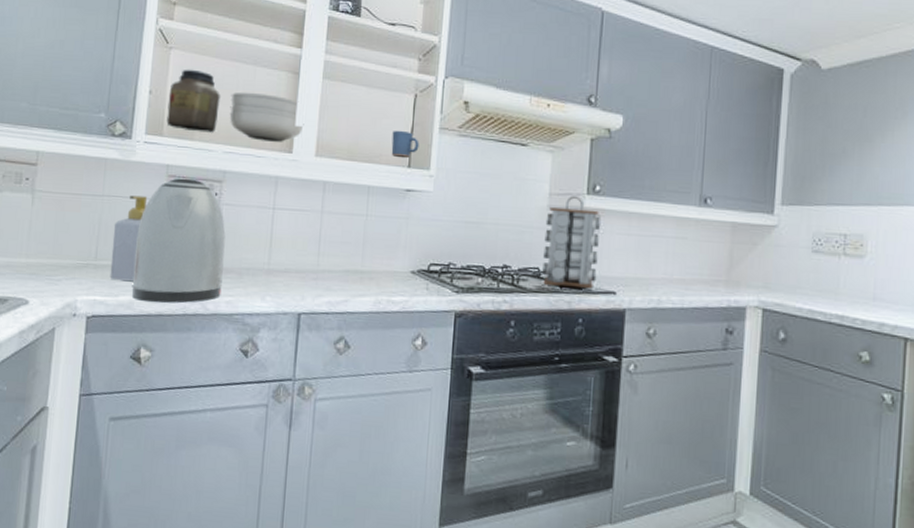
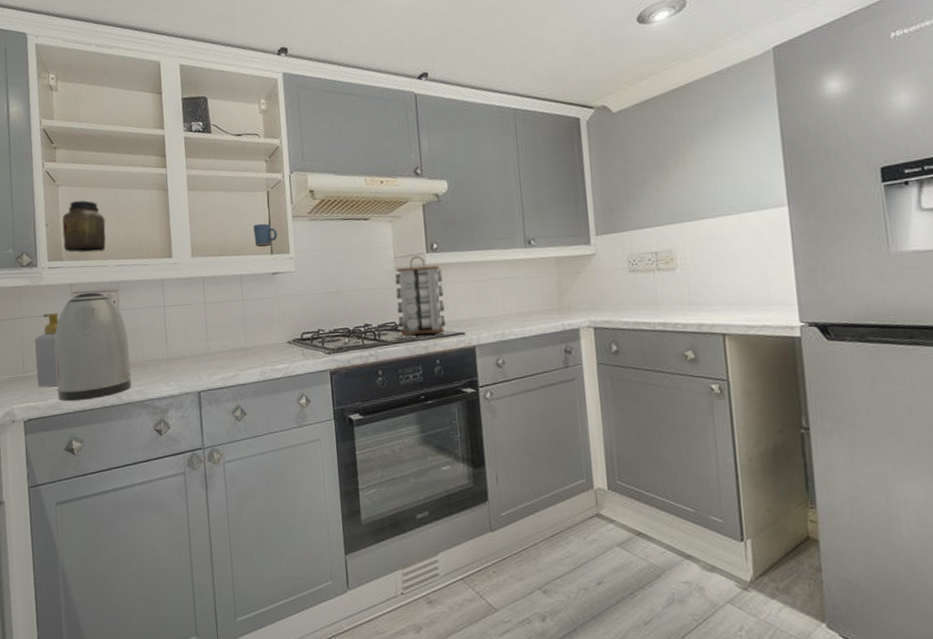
bowl: present [229,92,304,142] -> none [113,211,178,252]

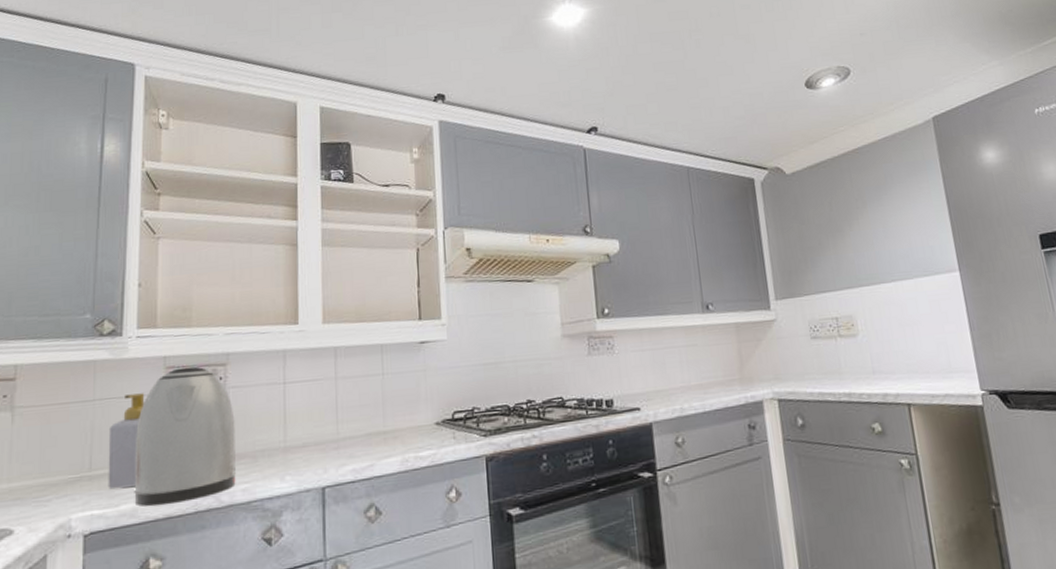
jar: present [62,200,106,253] -> none [160,255,217,318]
mug: present [253,223,278,248] -> none [399,285,428,313]
spice rack: present [394,255,446,336] -> none [561,321,620,413]

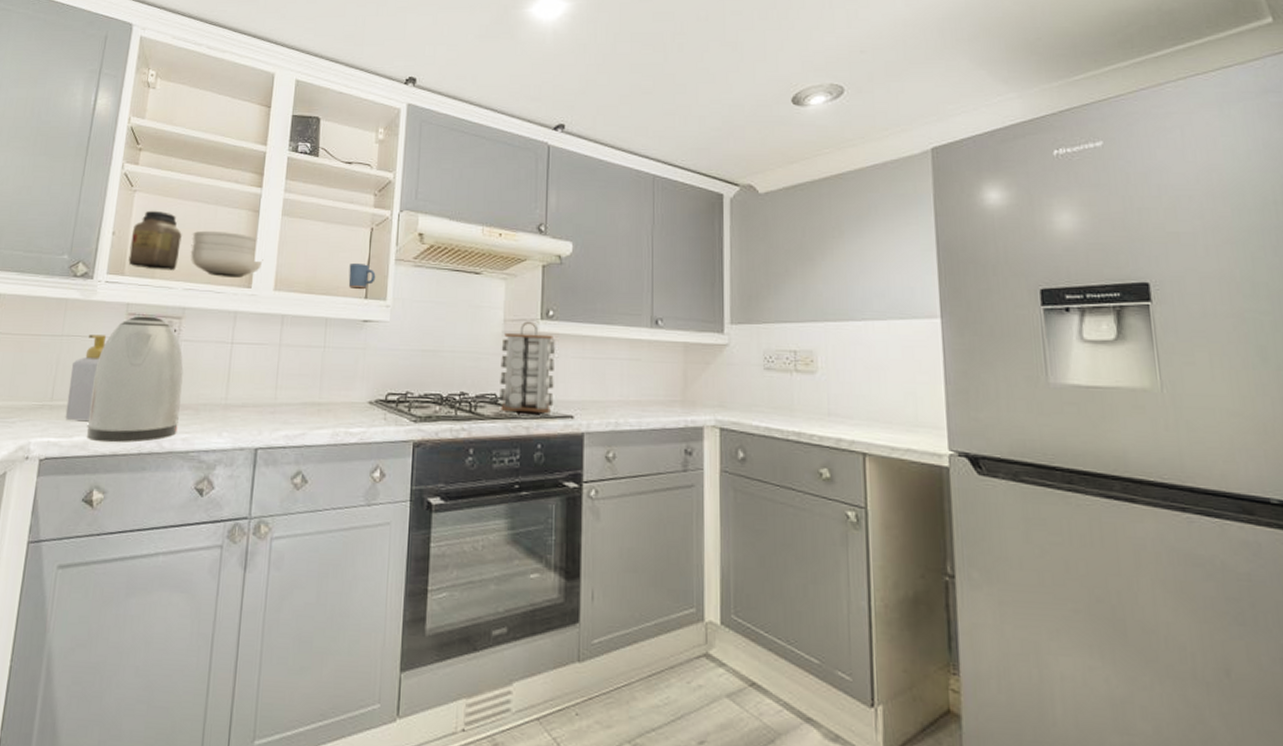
jar: none [160,255,217,318] -> present [128,210,183,271]
bowl: none [227,269,308,317] -> present [190,230,263,278]
mug: none [399,285,428,313] -> present [348,262,376,290]
spice rack: none [561,321,620,413] -> present [499,321,555,414]

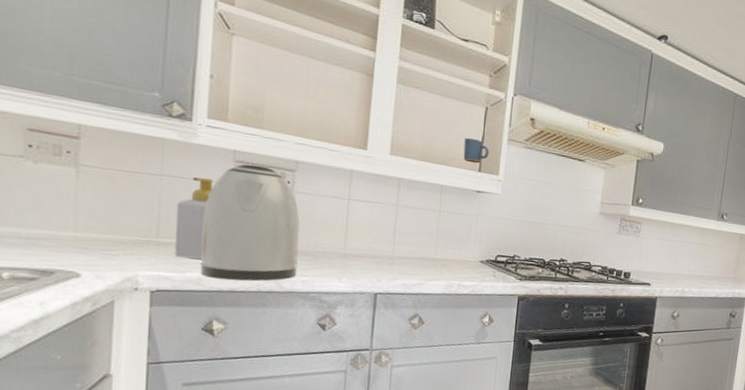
jar: present [128,210,183,271] -> none [231,57,291,124]
bowl: present [190,230,263,278] -> none [300,86,379,139]
spice rack: present [499,321,555,414] -> none [592,205,641,281]

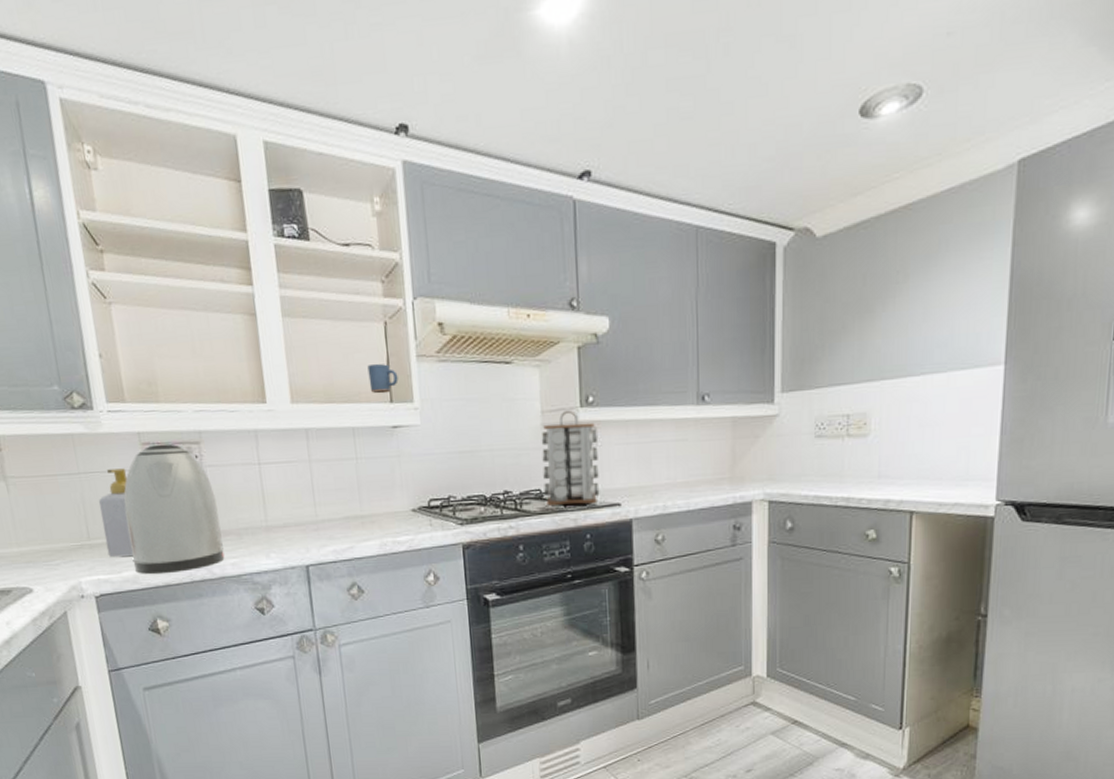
spice rack: none [592,205,641,281] -> present [541,410,600,506]

